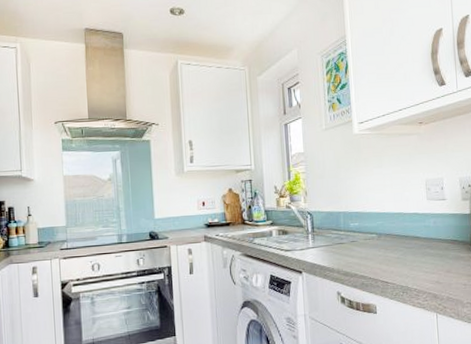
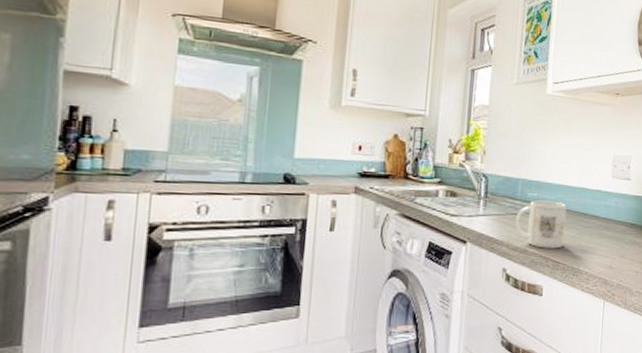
mug: none [342,228,390,271] -> present [515,200,567,249]

